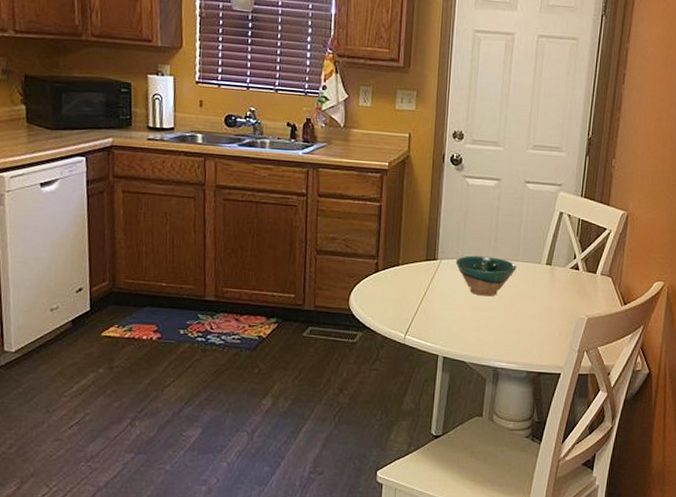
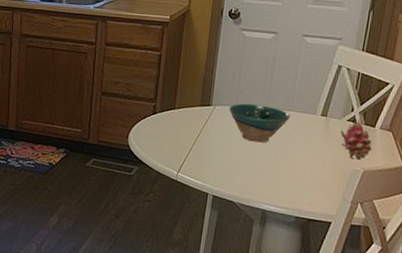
fruit: none [565,266,594,308] -> present [341,119,372,160]

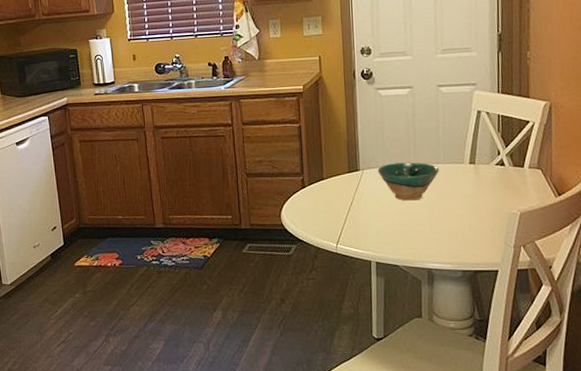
fruit: present [341,119,372,160] -> none [491,161,525,203]

